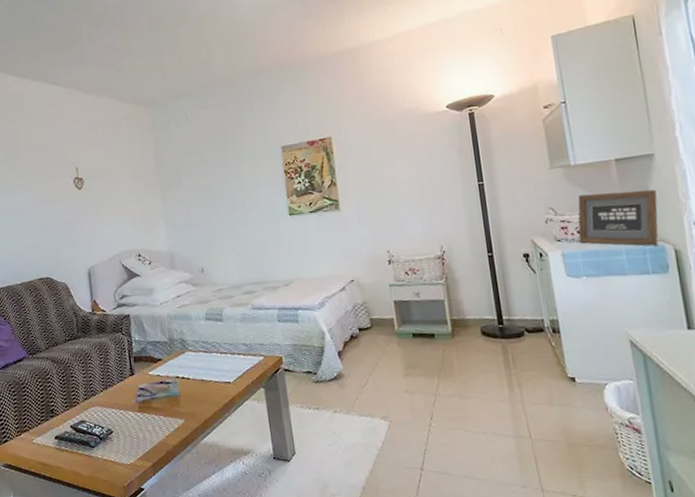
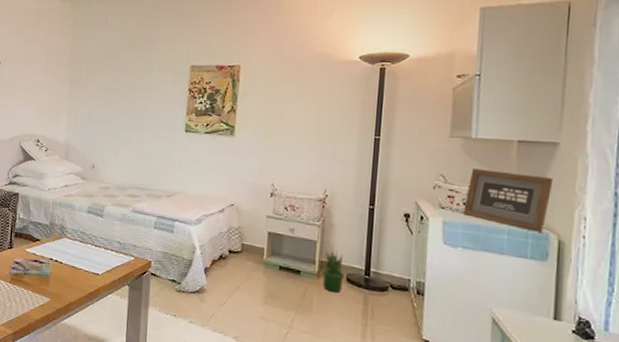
planter: none [452,304,480,349] -> present [321,249,345,293]

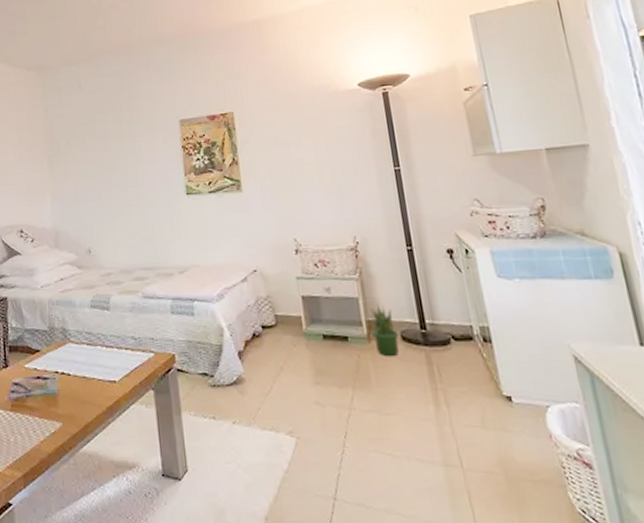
picture frame: present [463,168,554,233] -> none [505,184,600,247]

